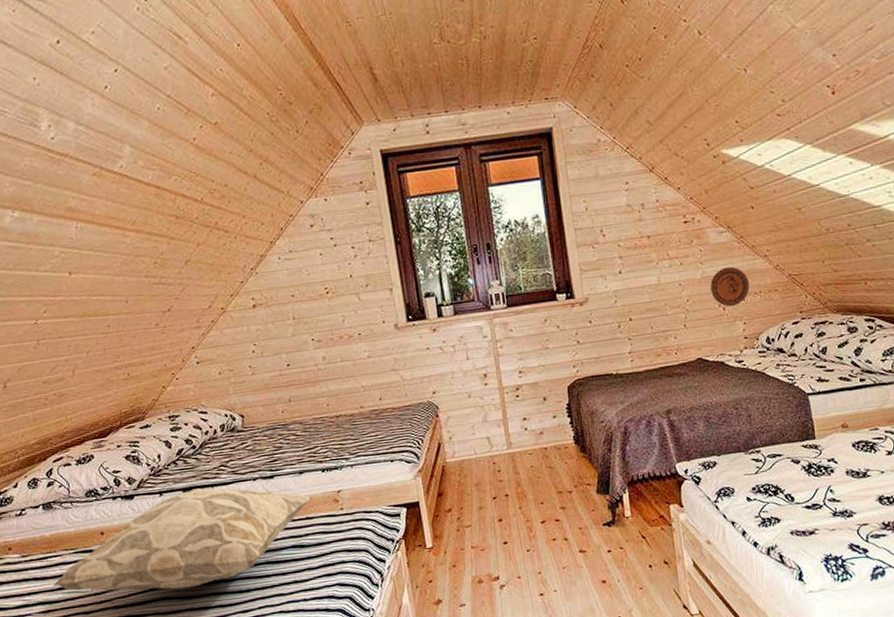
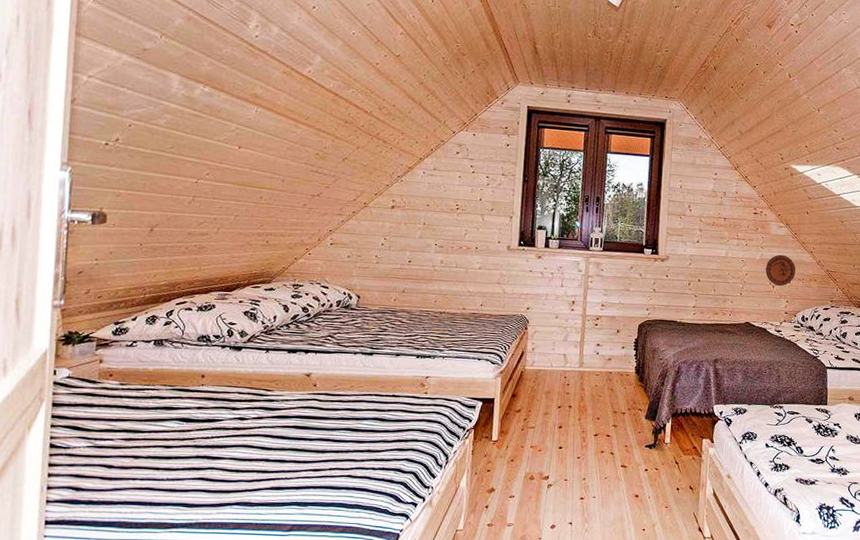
decorative pillow: present [53,487,313,591] -> none [142,352,403,440]

